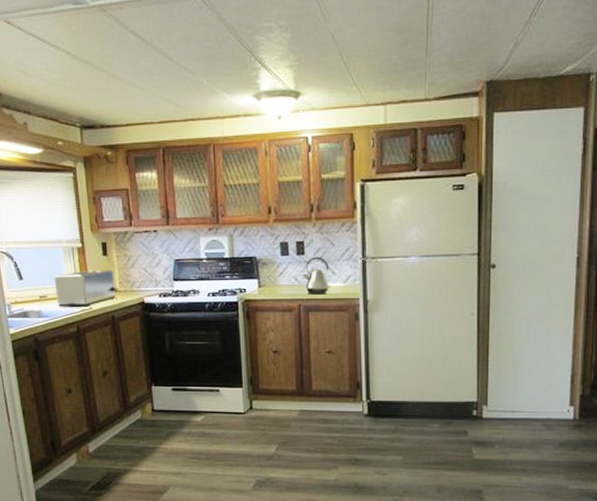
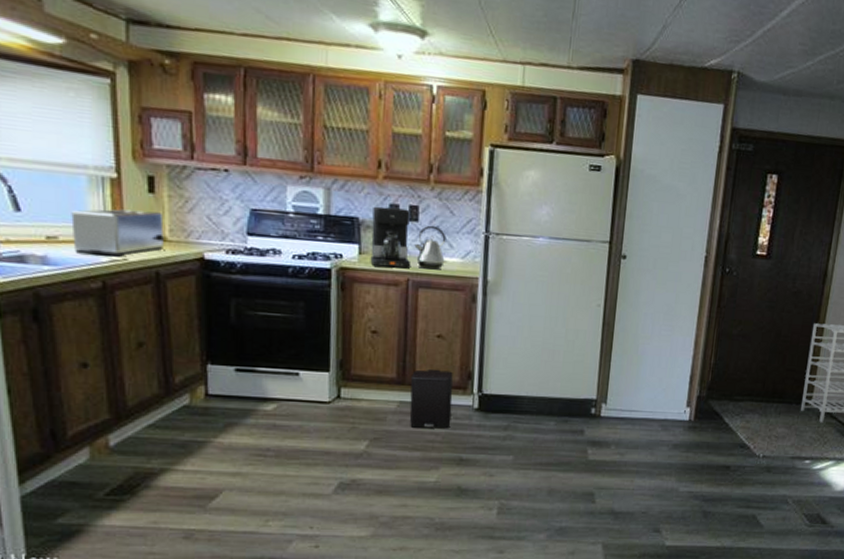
coffee maker: none [267,245,302,297] -> present [370,206,411,269]
pedal bin: none [308,381,345,433] -> present [409,368,453,429]

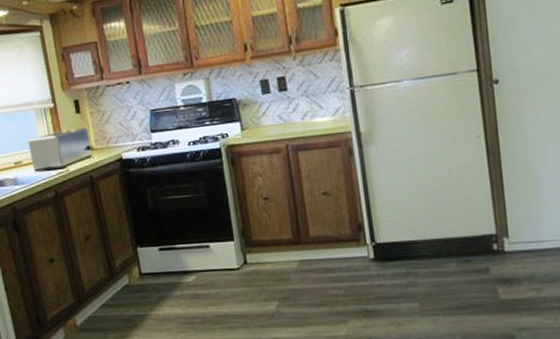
coffee maker: present [370,206,411,269] -> none [246,81,288,140]
pedal bin: present [409,368,453,429] -> none [305,225,351,284]
kettle: present [414,225,448,270] -> none [287,91,320,133]

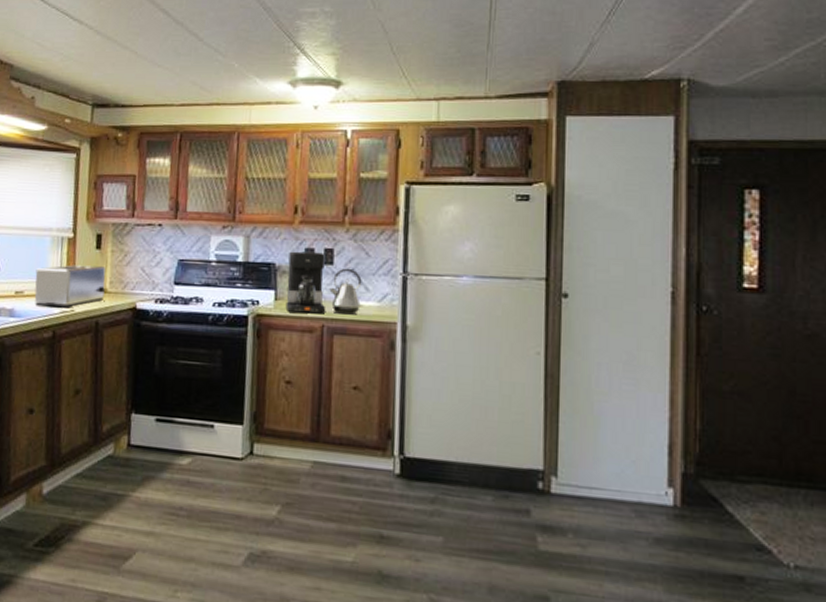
coffee maker: none [246,81,288,140] -> present [285,251,326,314]
kettle: none [287,91,320,133] -> present [329,268,364,315]

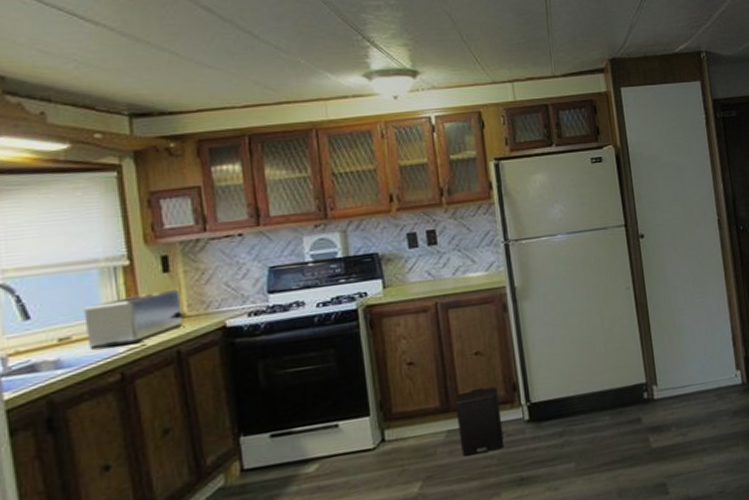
coffee maker: present [285,251,326,314] -> none [391,235,437,298]
pedal bin: none [323,424,371,497] -> present [454,386,504,456]
kettle: present [329,268,364,315] -> none [437,245,473,289]

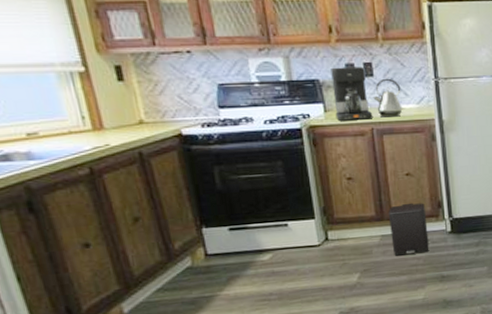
toaster: present [83,290,183,350] -> none [46,98,142,146]
coffee maker: none [391,235,437,298] -> present [331,67,373,122]
kettle: none [437,245,473,289] -> present [373,78,405,117]

